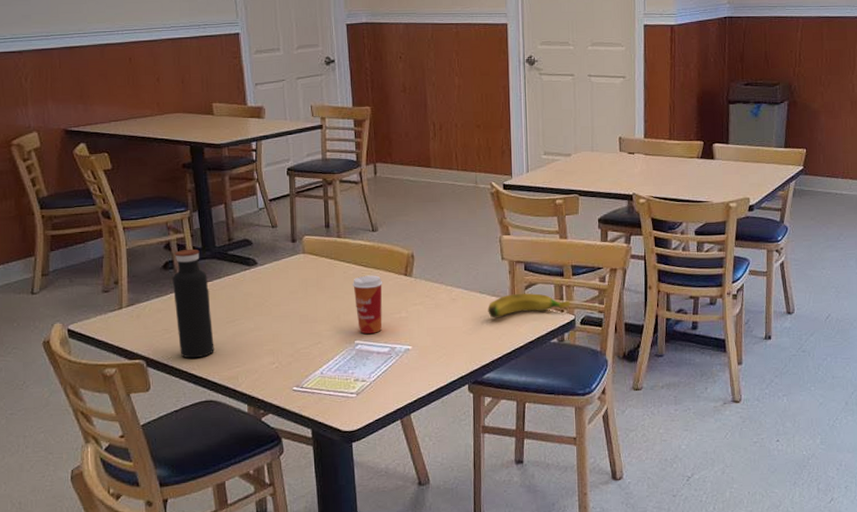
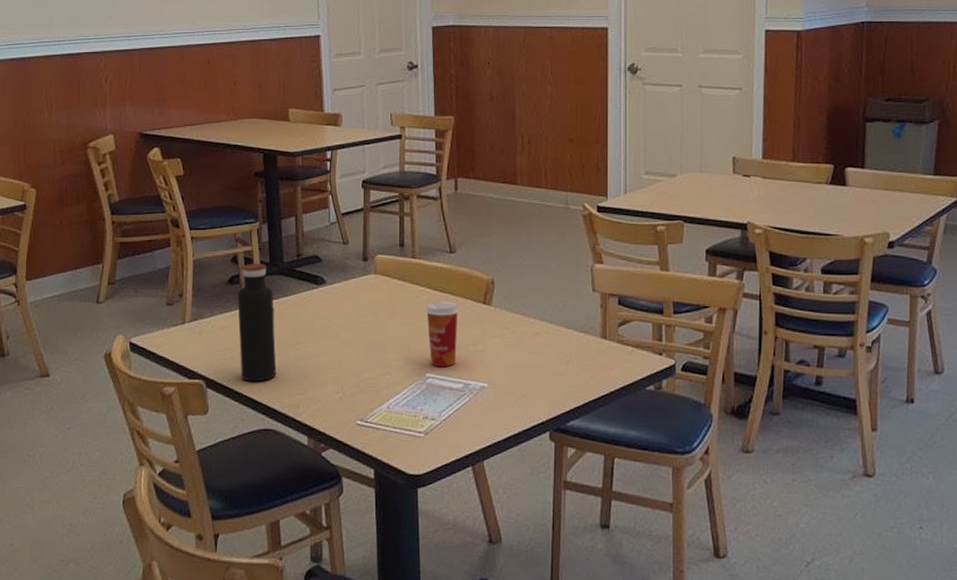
banana: present [488,293,571,318] -> none [575,330,671,358]

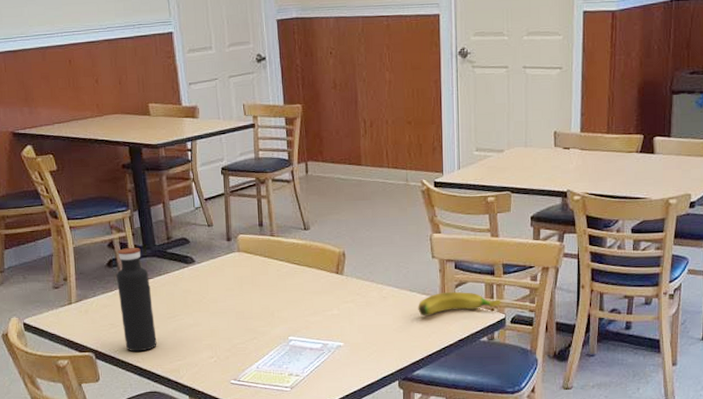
paper cup: present [425,301,460,368] -> none [285,273,316,331]
banana: none [575,330,671,358] -> present [418,291,501,316]

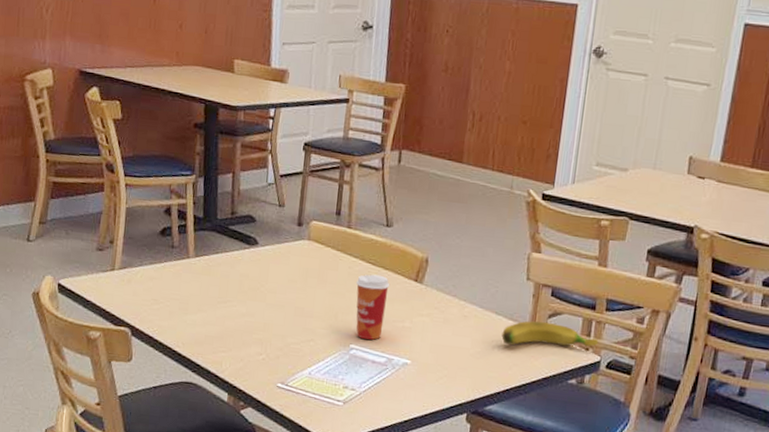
water bottle: present [117,247,157,352] -> none [166,216,205,336]
paper cup: none [285,273,316,331] -> present [355,274,390,340]

